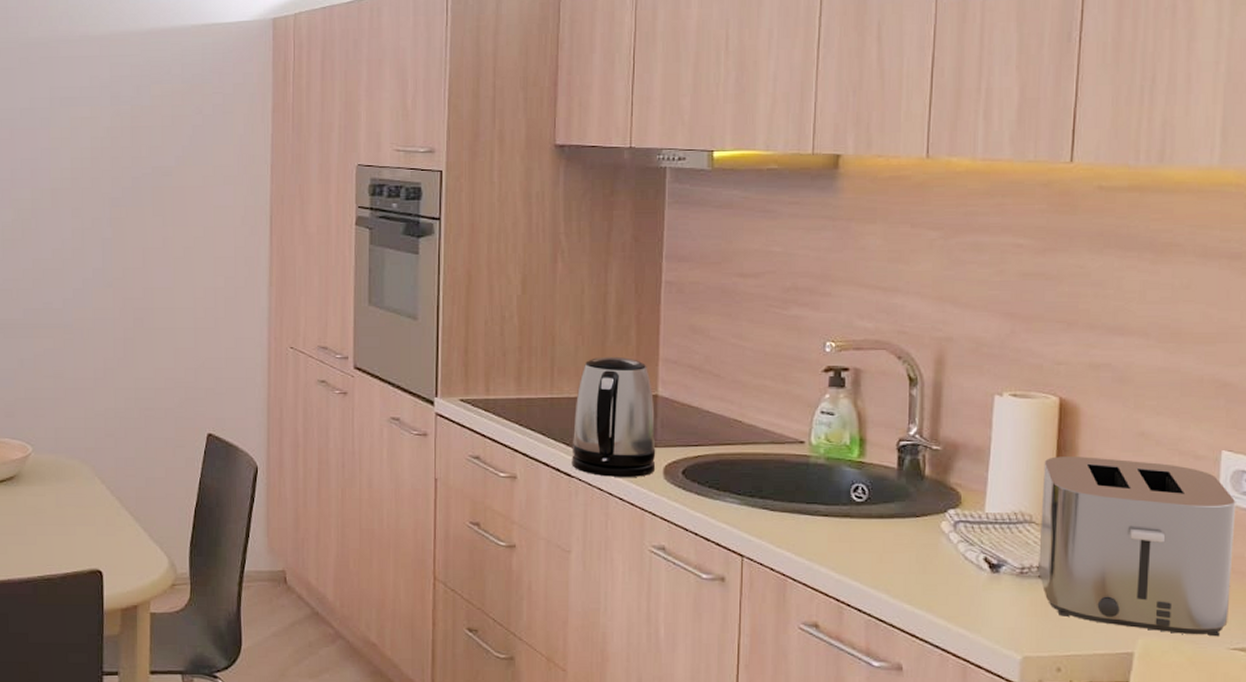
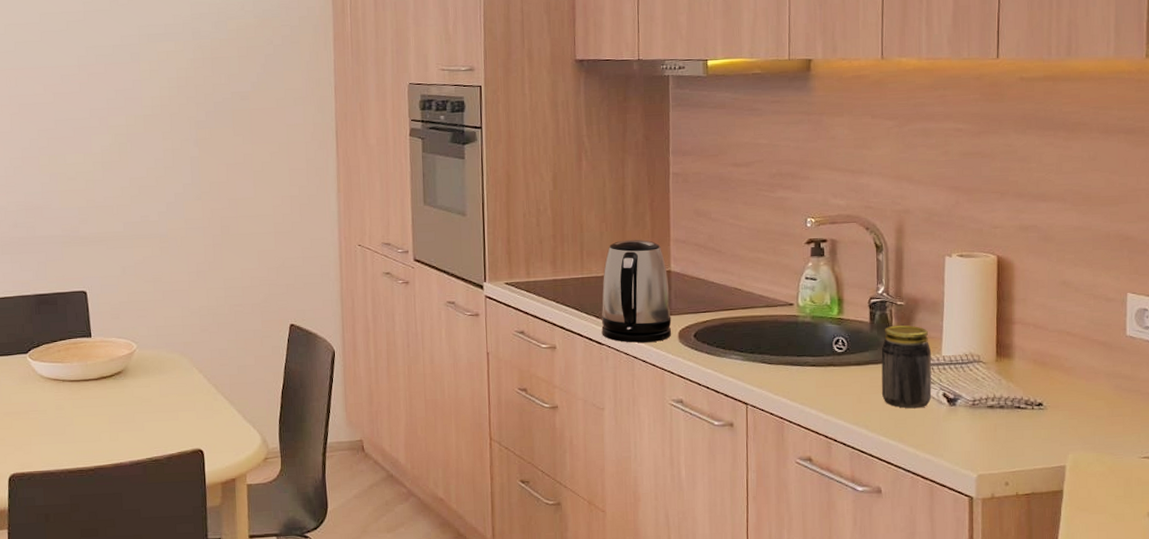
jar: none [907,473,972,573] -> present [881,325,932,409]
toaster: present [1038,456,1236,637] -> none [986,304,1141,448]

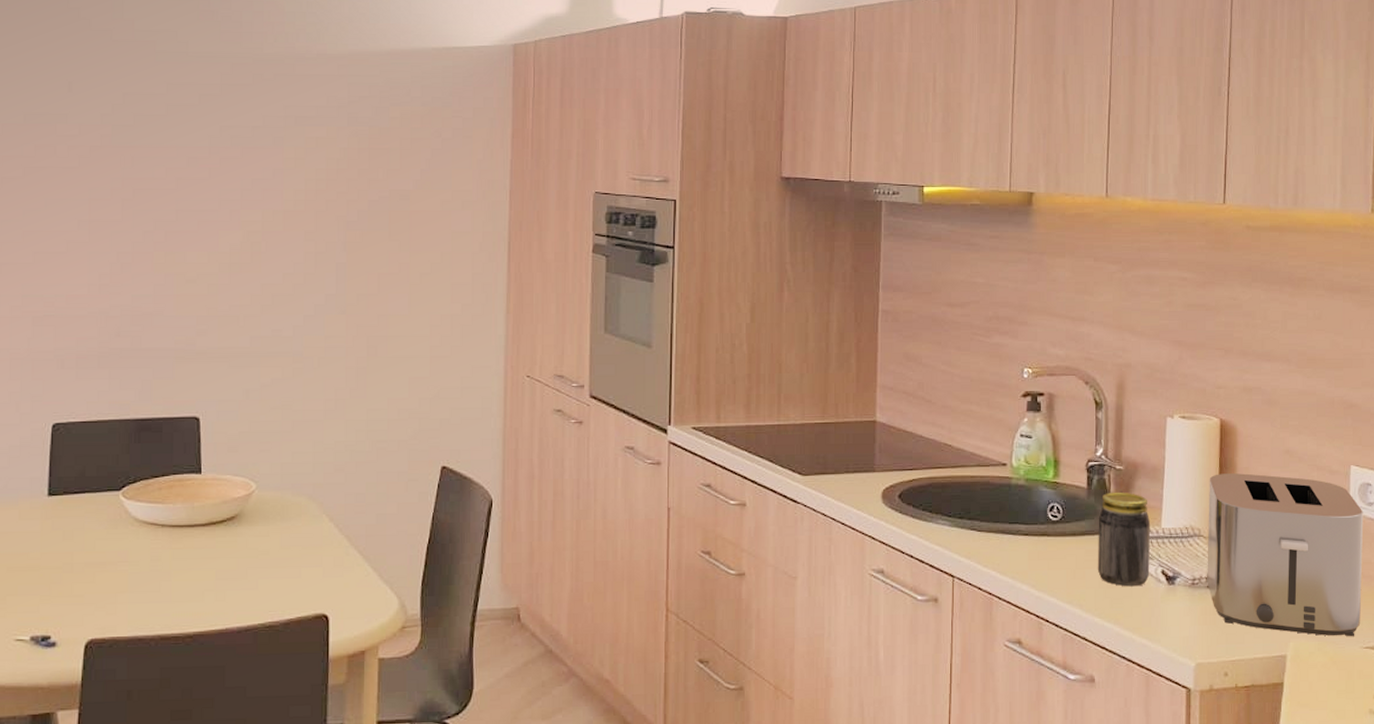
kettle: present [601,239,672,343] -> none [797,383,875,502]
toaster: none [986,304,1141,448] -> present [1207,473,1364,637]

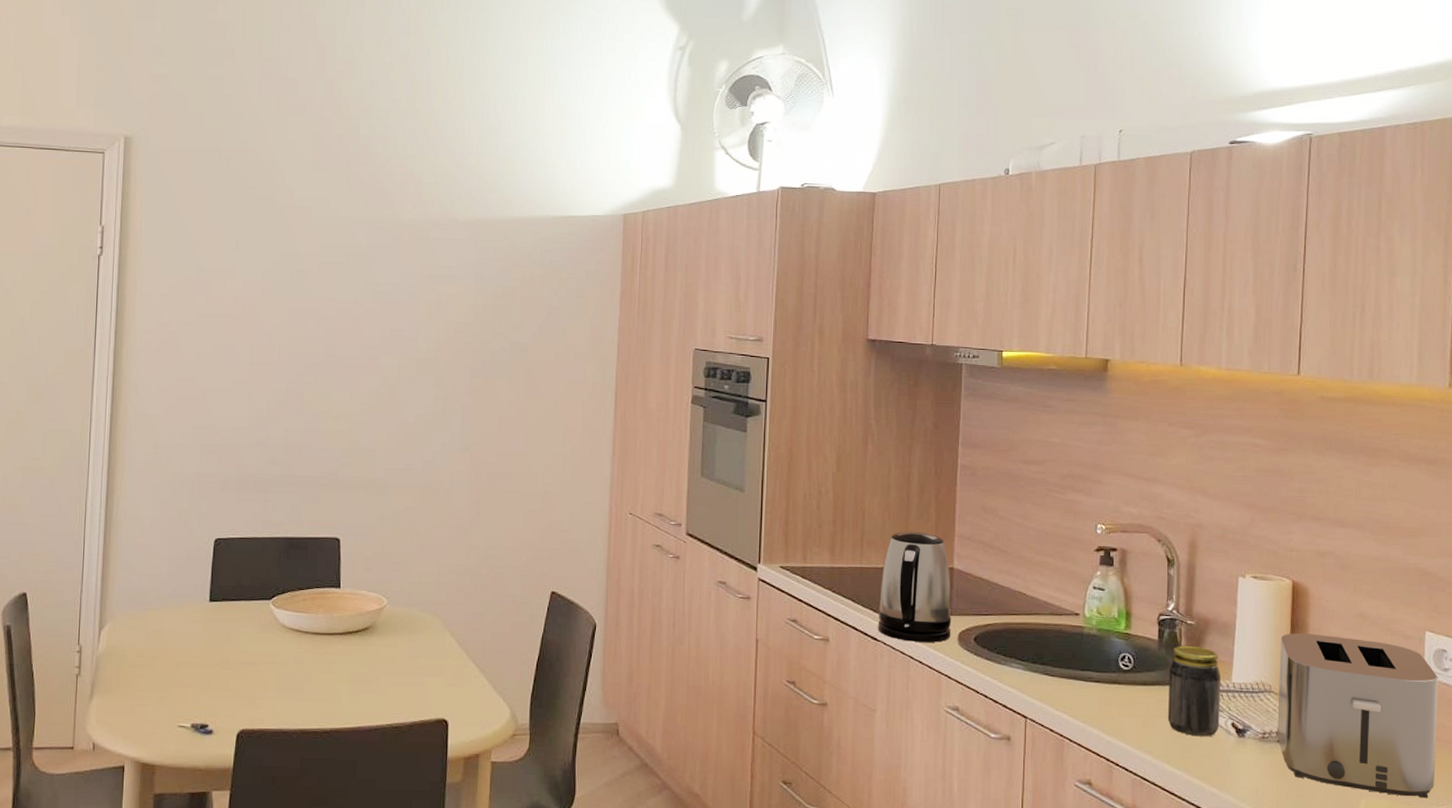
kettle: none [797,383,875,502] -> present [878,531,952,642]

